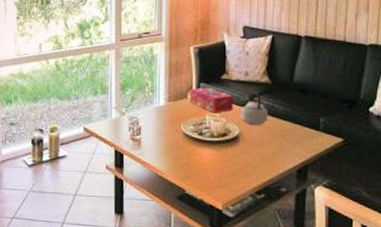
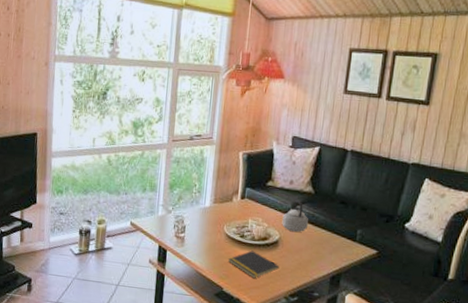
notepad: none [187,148,243,177] -> present [228,250,280,278]
tissue box: present [190,87,233,113] -> none [235,192,276,218]

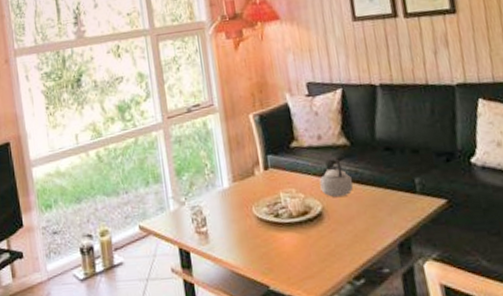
notepad: present [228,250,280,278] -> none [266,231,333,265]

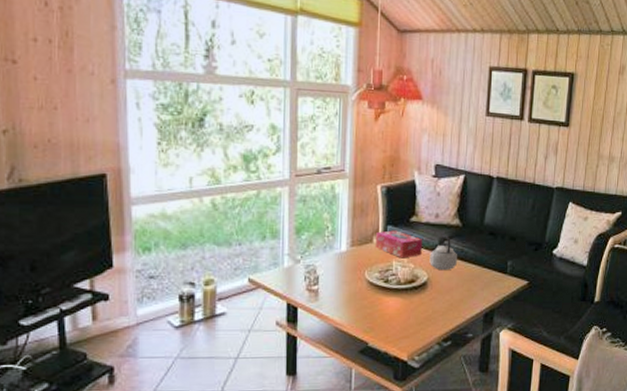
tissue box: none [257,159,310,189] -> present [376,230,422,259]

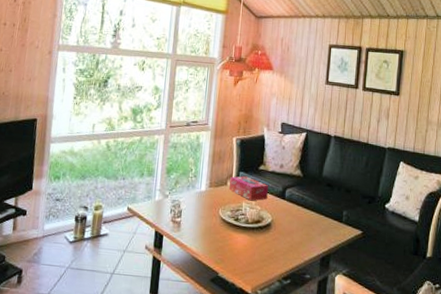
teapot: present [429,235,457,271] -> none [274,183,298,215]

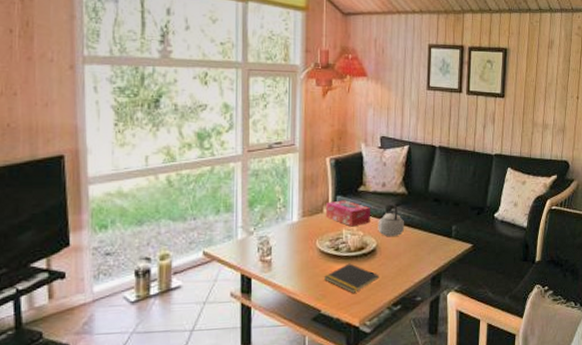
notepad: none [223,233,273,262] -> present [323,263,380,293]
teapot: none [274,183,298,215] -> present [378,203,404,237]

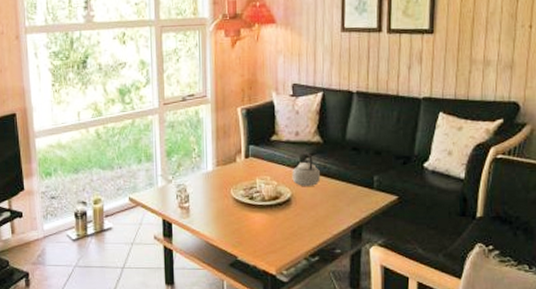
notepad: present [323,263,380,293] -> none [238,212,296,242]
tissue box: present [326,200,370,227] -> none [239,149,284,176]

